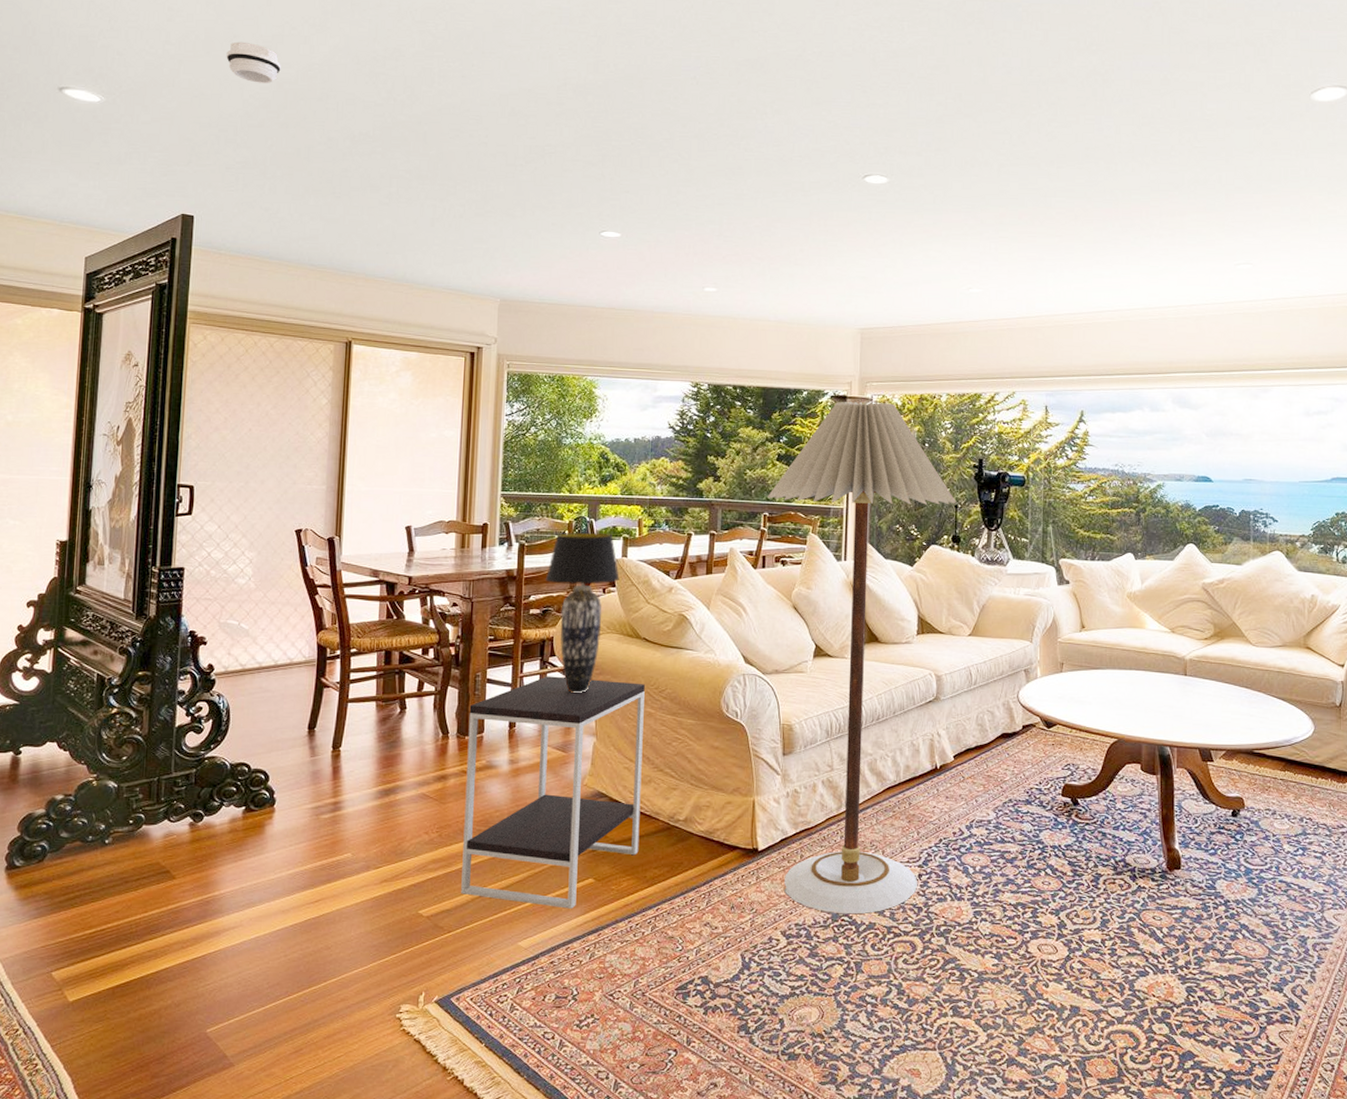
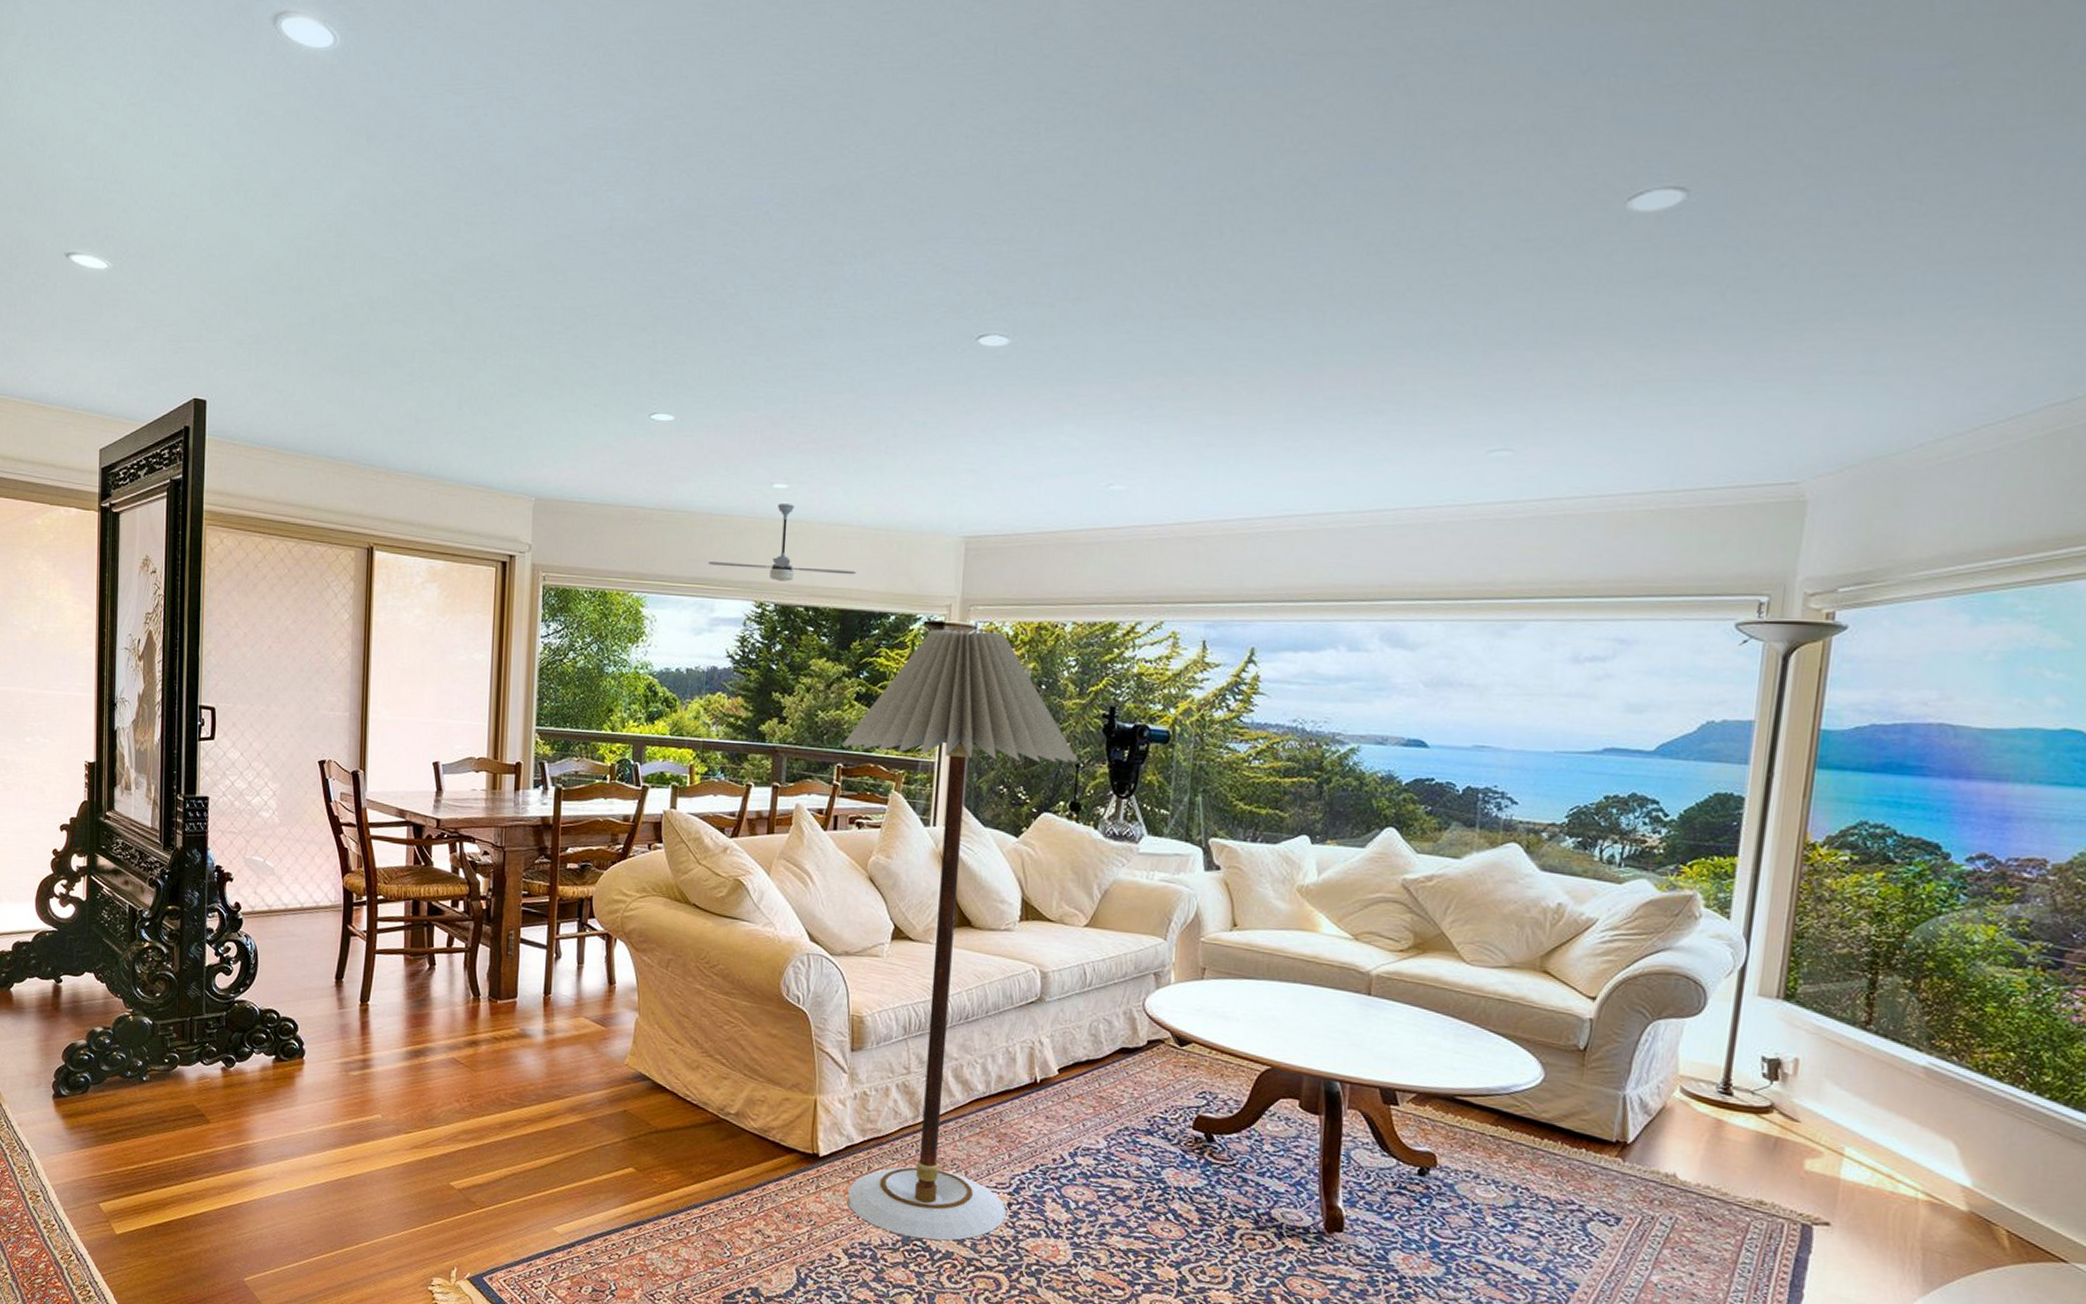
smoke detector: present [226,41,281,83] -> none [234,190,293,240]
side table: present [461,676,645,909] -> none [493,940,694,1198]
table lamp: present [545,532,620,693] -> none [584,777,667,962]
ceiling fan: none [651,303,774,365] -> present [708,503,856,581]

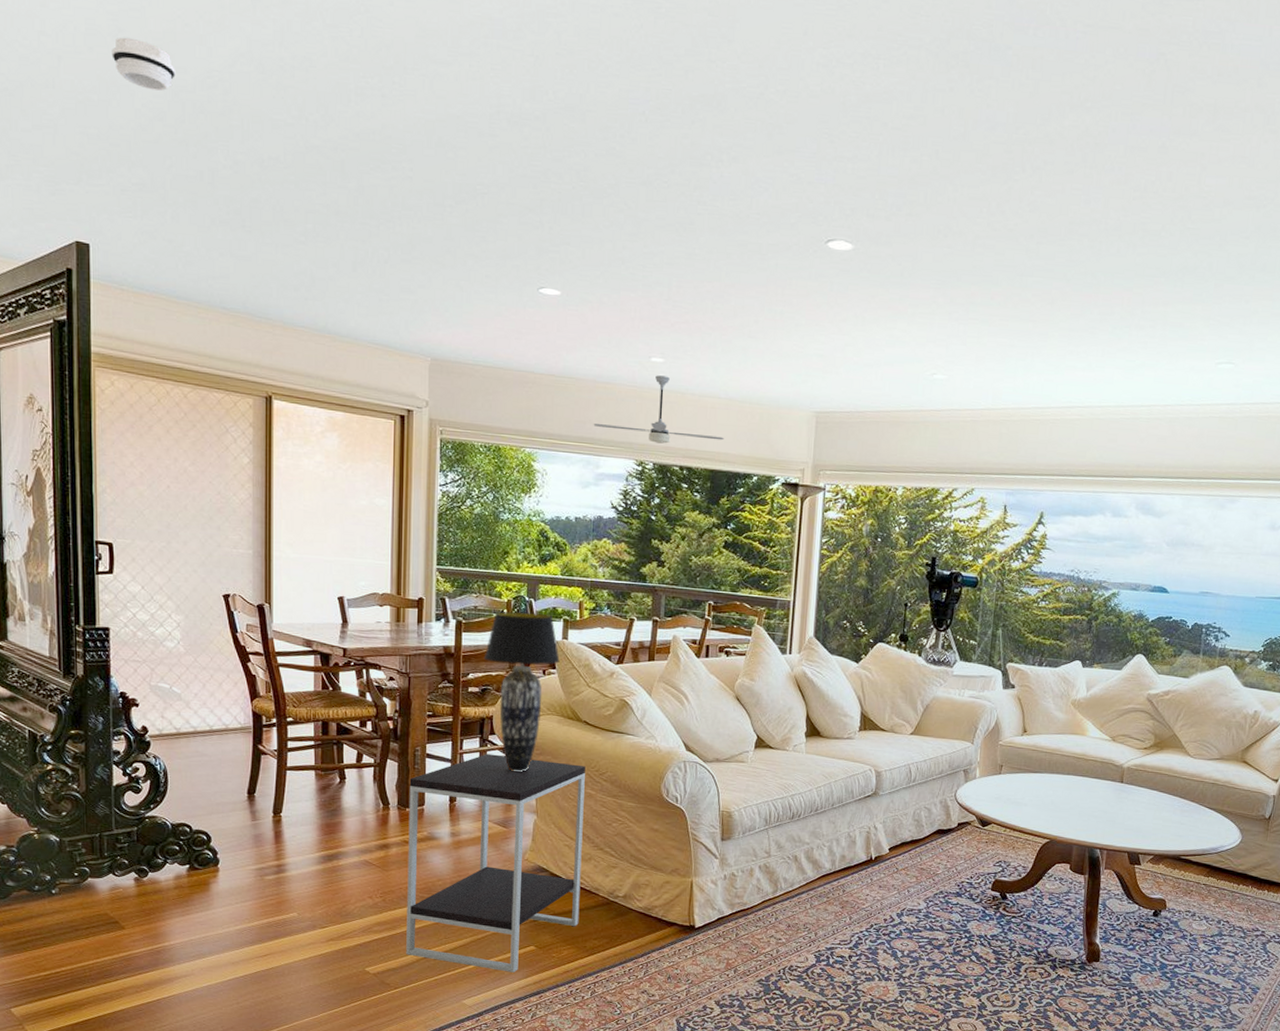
smoke detector: none [234,190,293,240] -> present [111,37,175,91]
side table: none [493,940,694,1198] -> present [406,754,585,973]
table lamp: none [584,777,667,962] -> present [483,611,560,772]
floor lamp: present [841,628,1078,1241] -> none [712,489,907,989]

